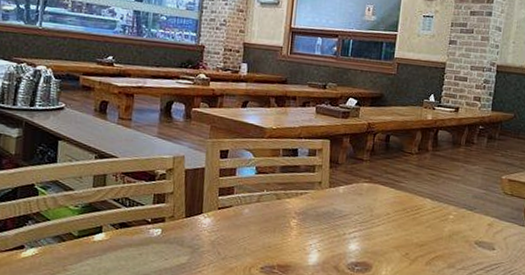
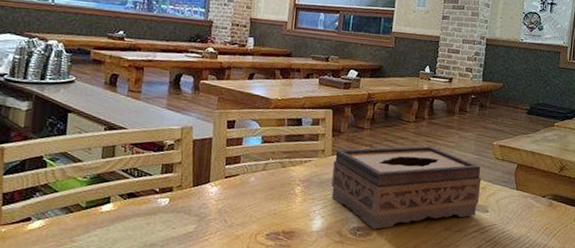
tissue box: none [328,179,488,265] -> present [331,145,481,230]

